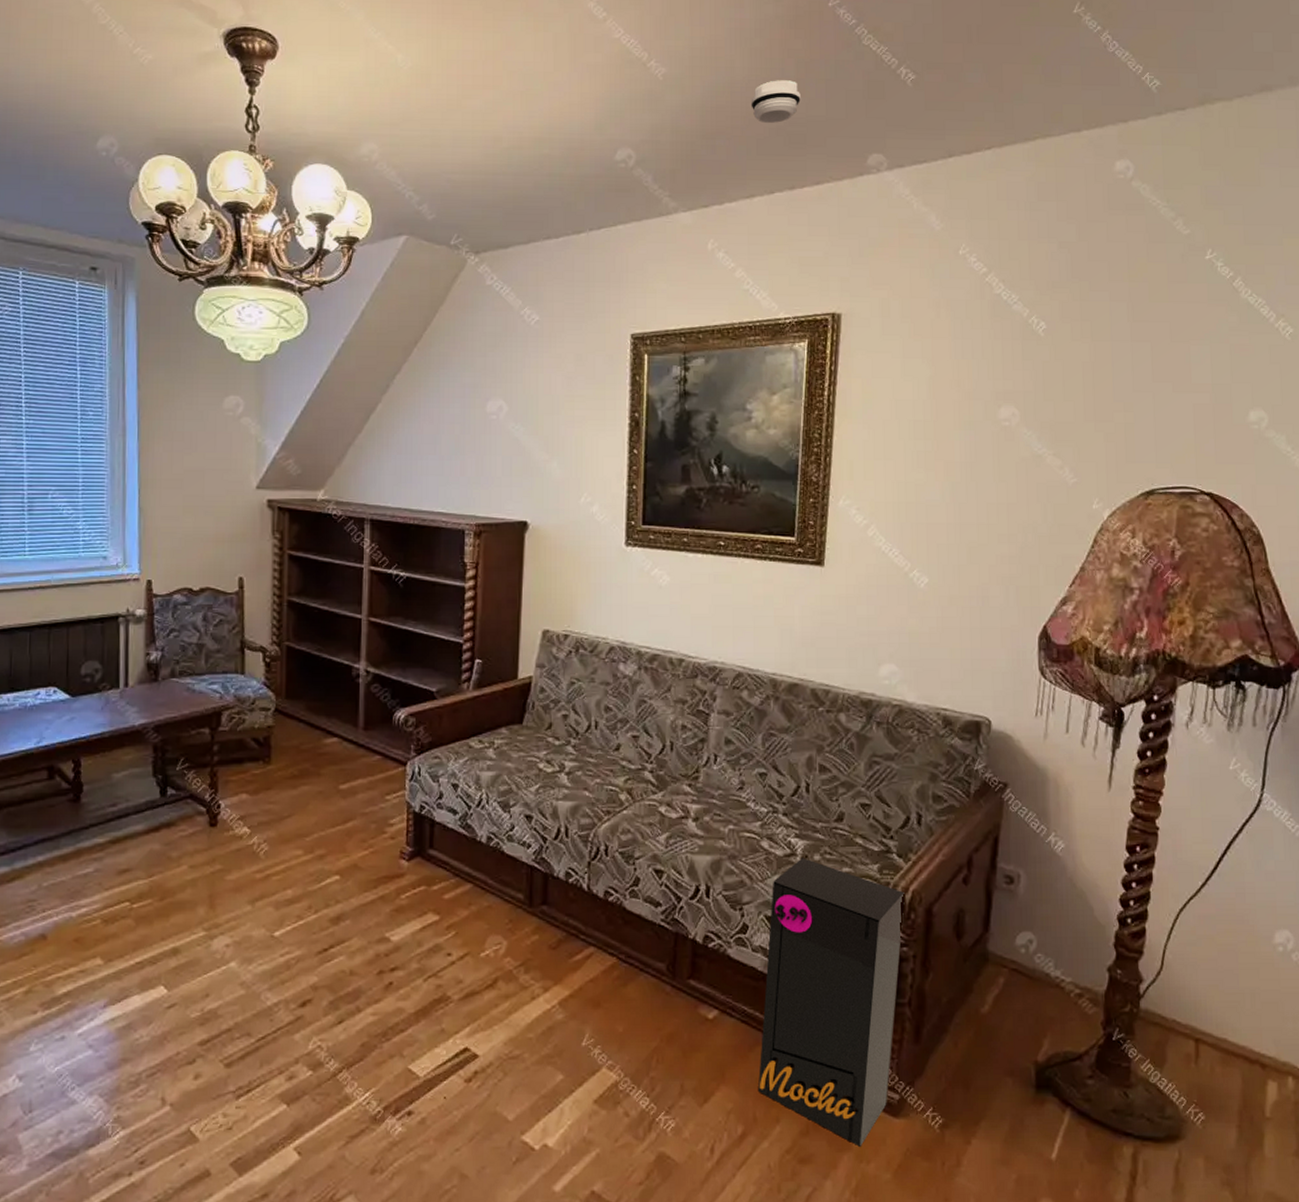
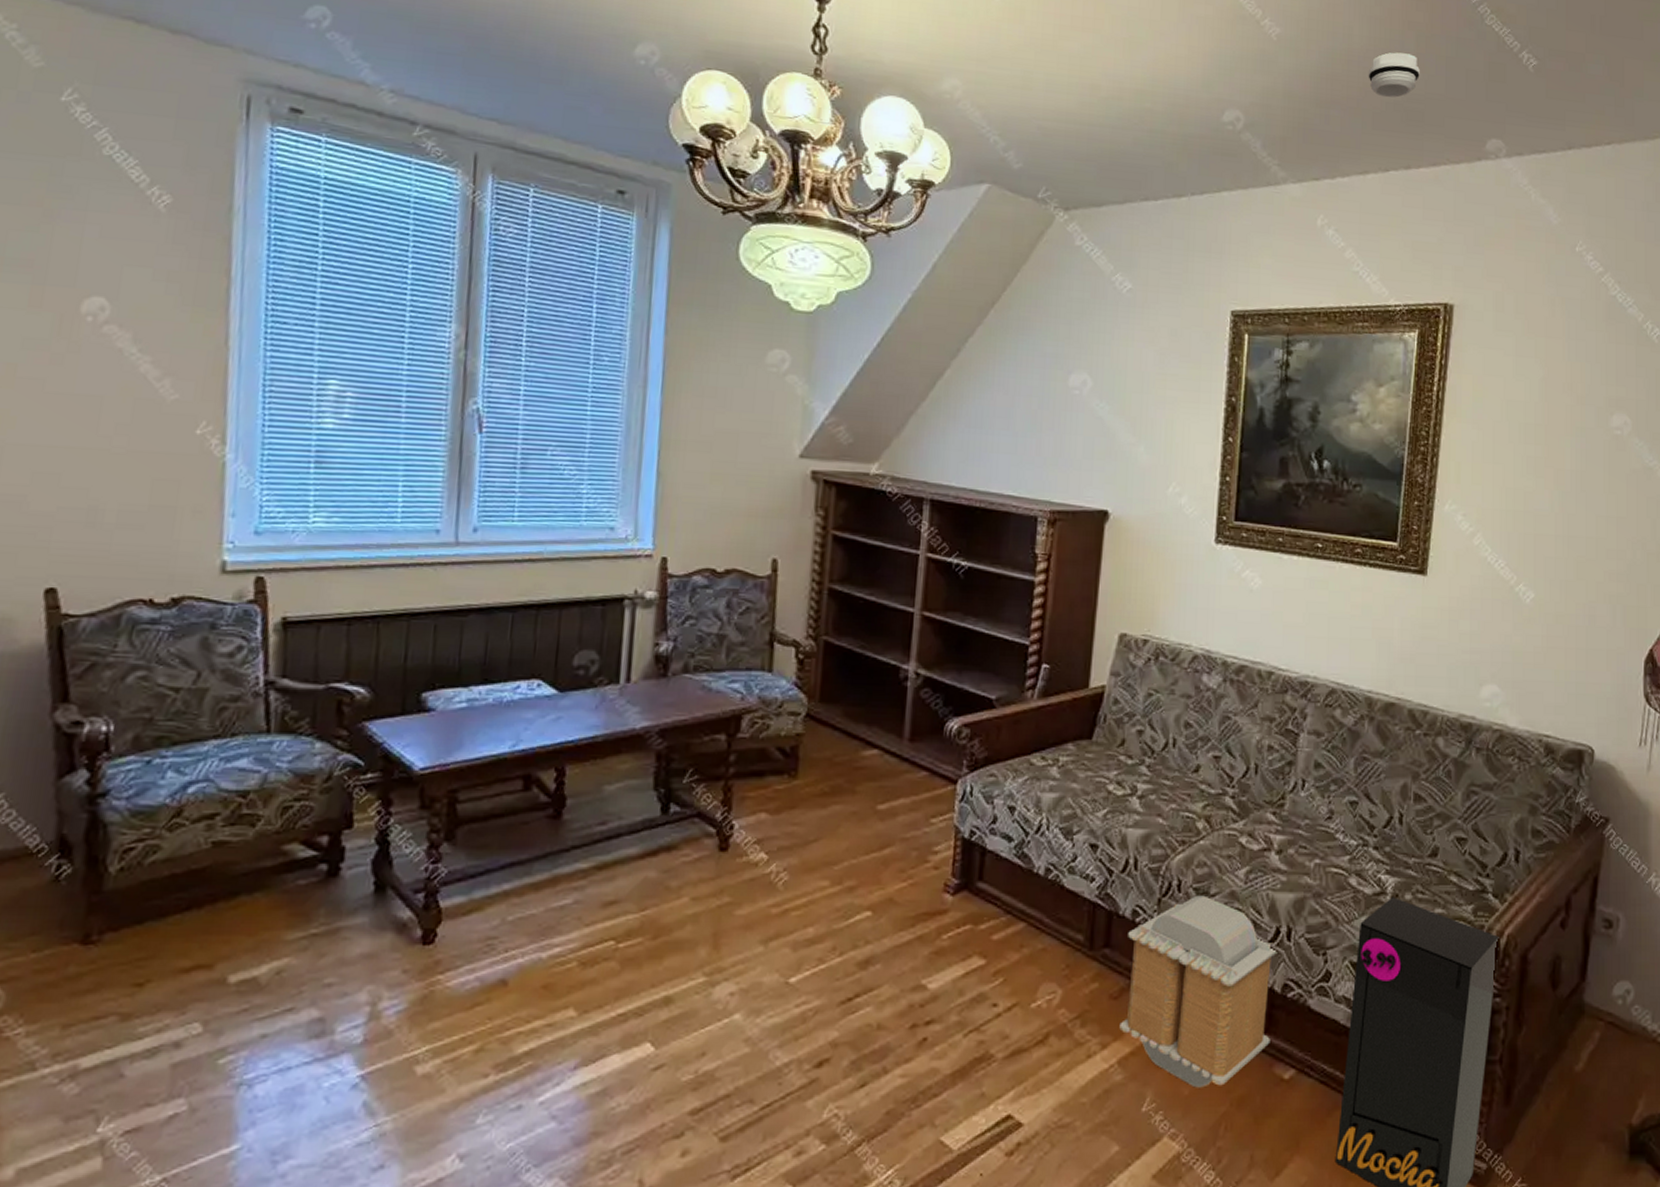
air purifier: none [559,858,698,1026] -> present [1119,895,1277,1088]

